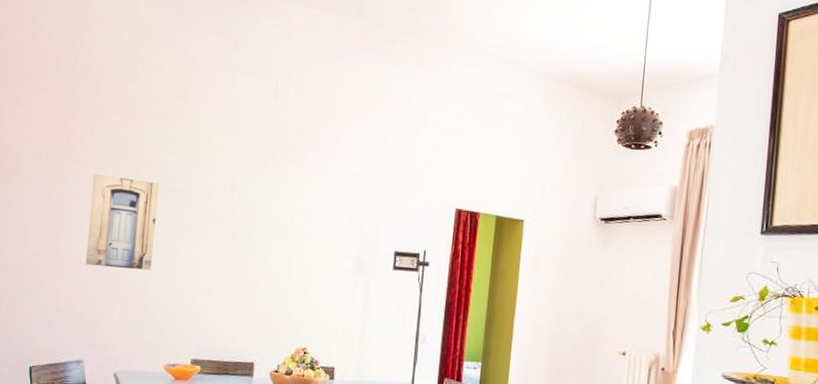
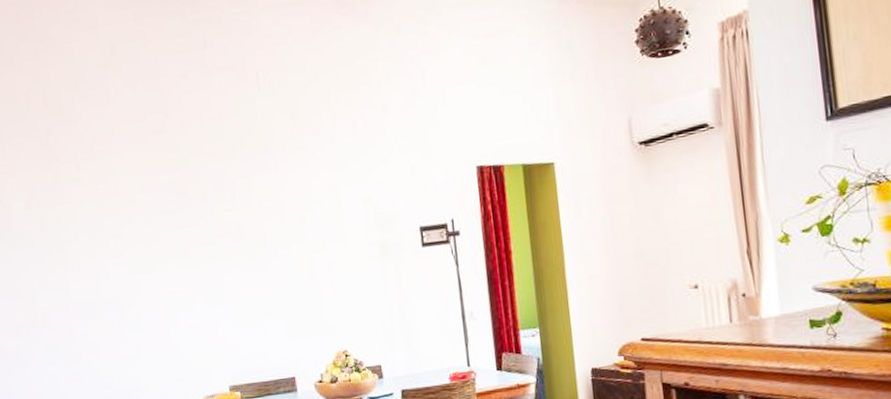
wall art: present [85,173,159,271] -> none [89,207,168,309]

